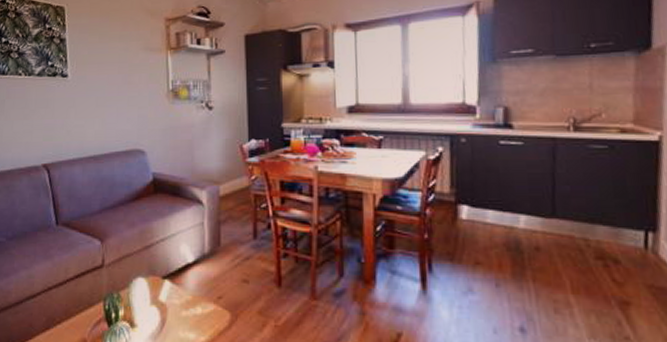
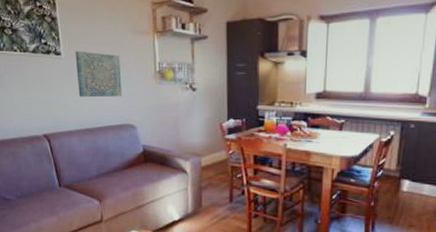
wall art: none [82,71,132,122] -> present [75,51,123,98]

